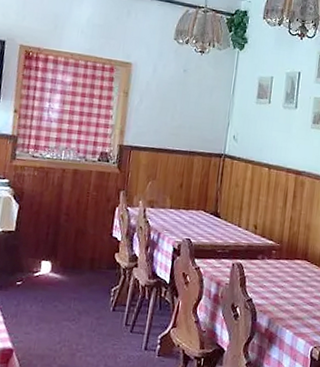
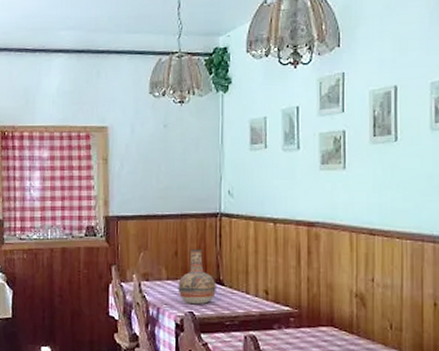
vase: none [179,183,214,233] -> present [178,249,216,305]

